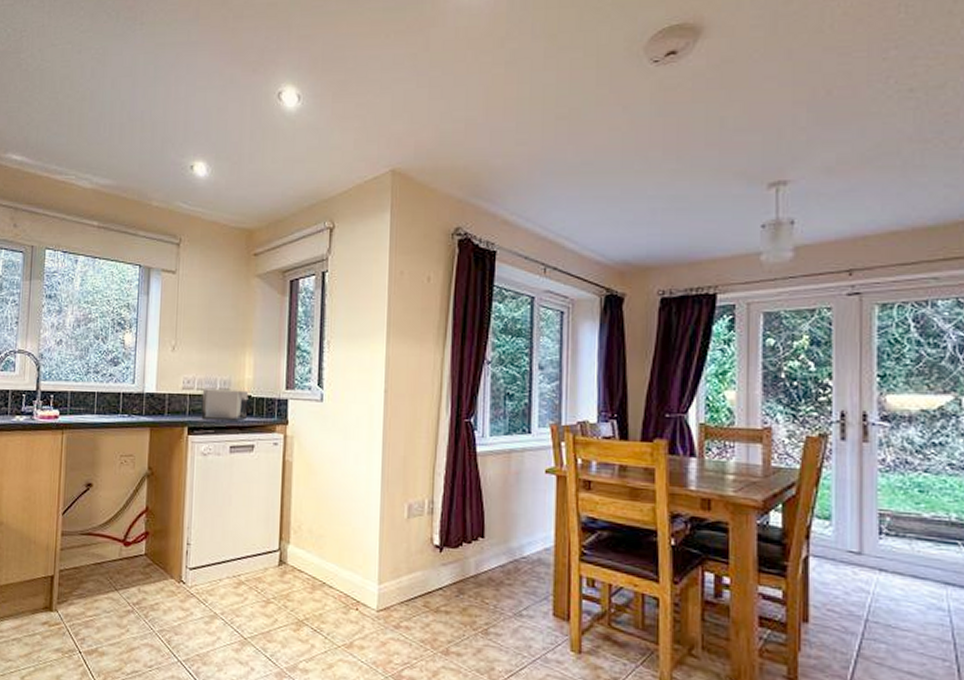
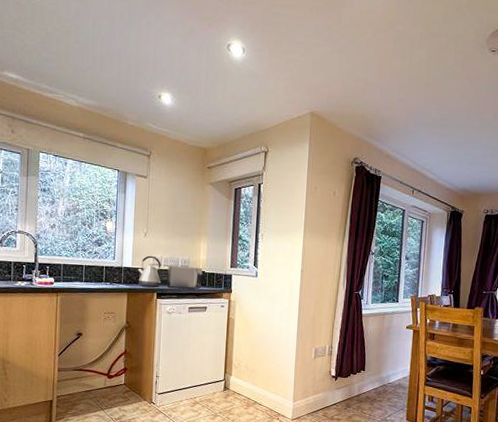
kettle: none [163,376,194,419] -> present [137,255,162,287]

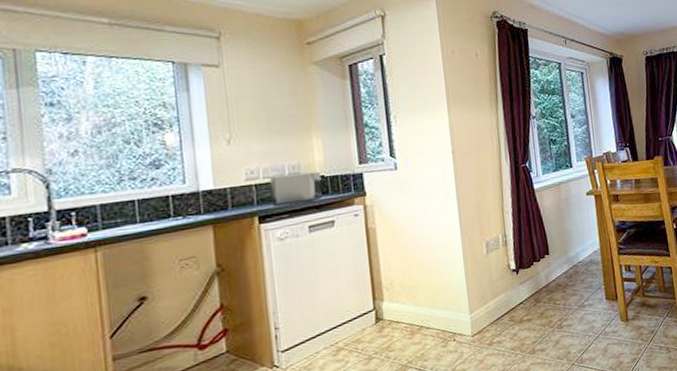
kettle: present [137,255,162,287] -> none [223,168,263,212]

